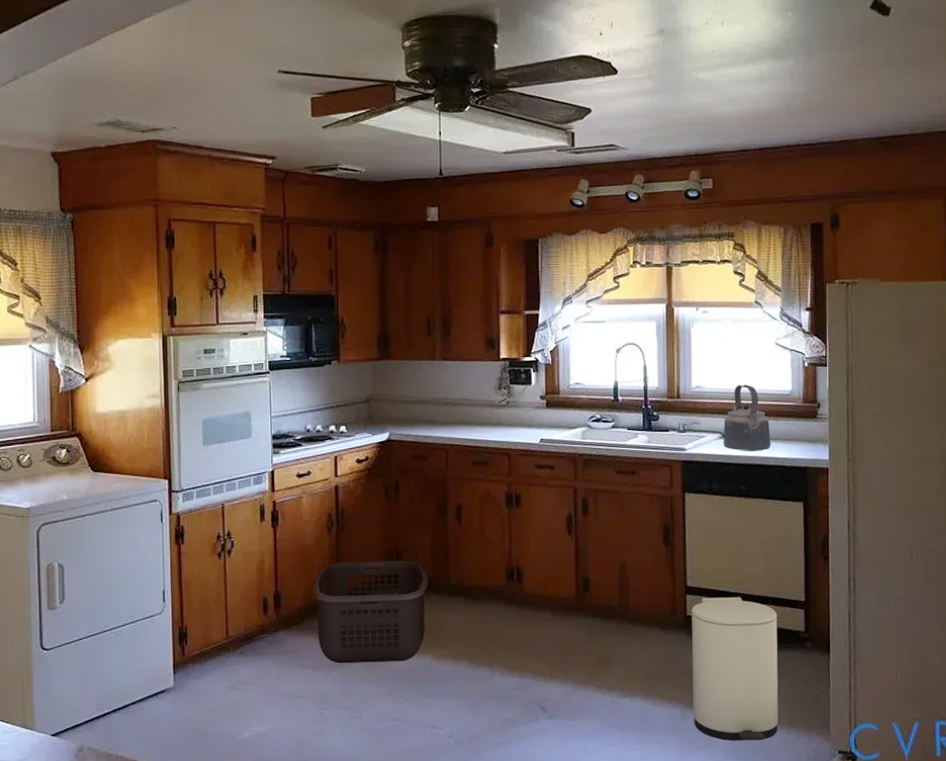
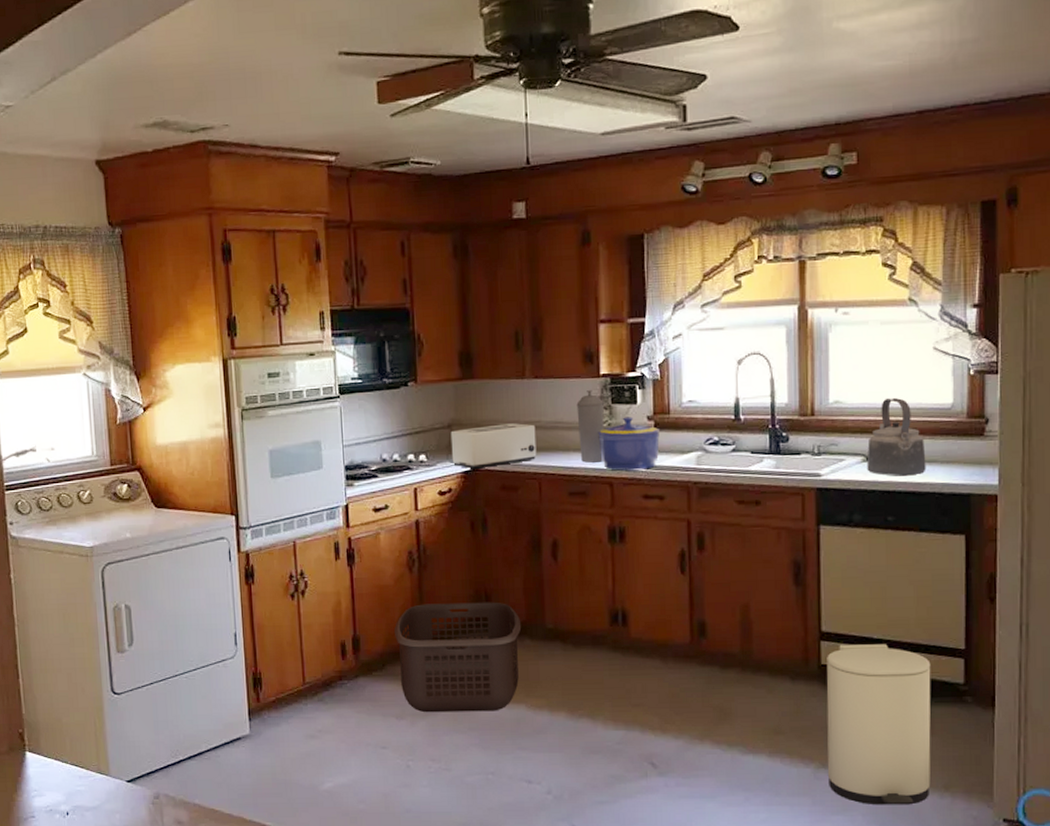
toaster: none [368,400,444,440] -> present [450,423,537,469]
canister: none [479,372,504,437] -> present [576,390,605,464]
cooking pot: none [497,396,551,443] -> present [596,416,661,471]

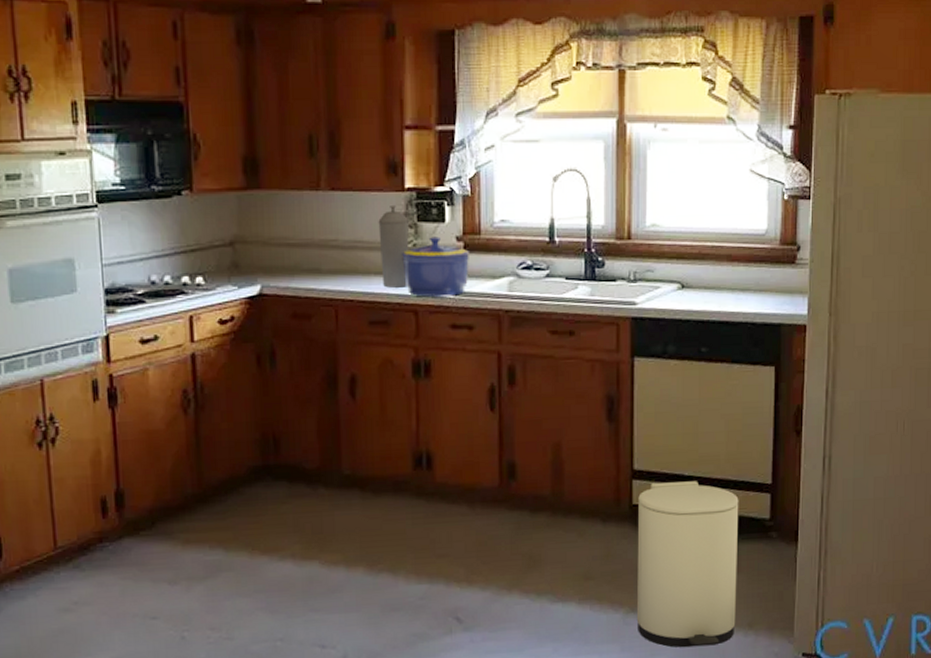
clothes hamper: present [394,602,522,713] -> none [165,446,315,576]
toaster: present [450,423,537,469] -> none [233,242,333,294]
kettle: present [866,398,926,476] -> none [682,222,740,305]

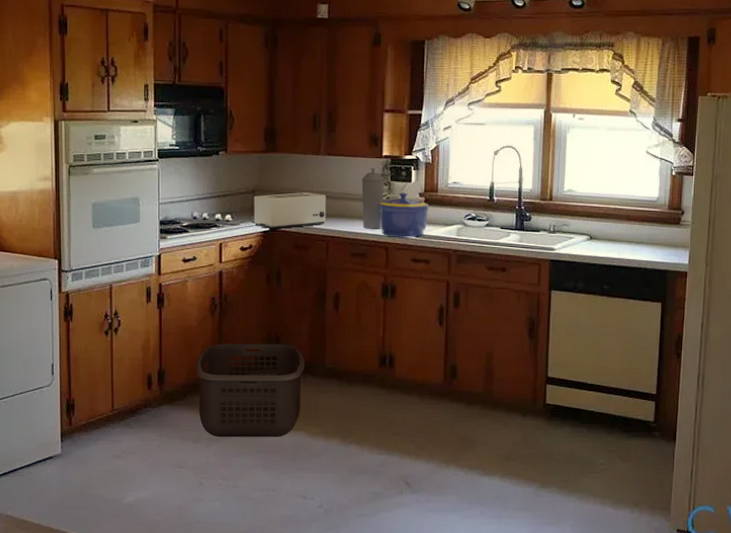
clothes hamper: none [165,446,315,576] -> present [195,344,305,438]
toaster: none [233,242,333,294] -> present [253,192,326,230]
pedal bin: present [636,481,739,648] -> none [546,388,630,518]

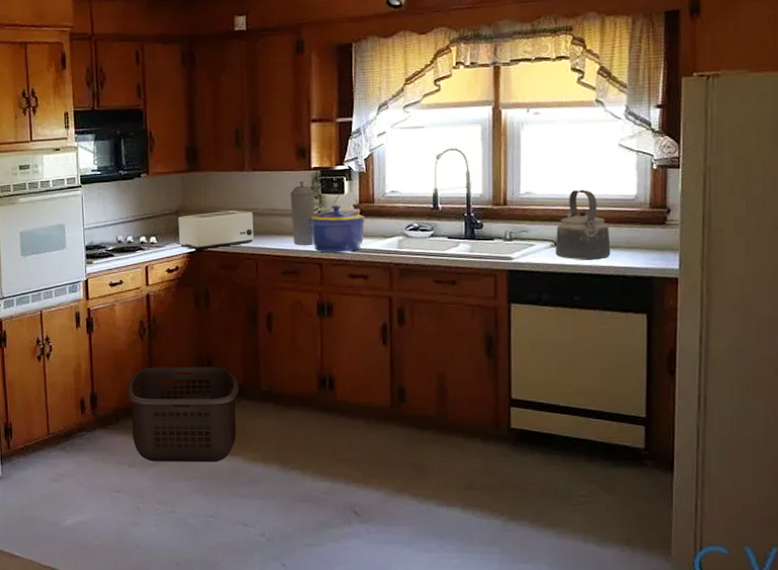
kettle: none [590,190,636,253] -> present [555,190,611,260]

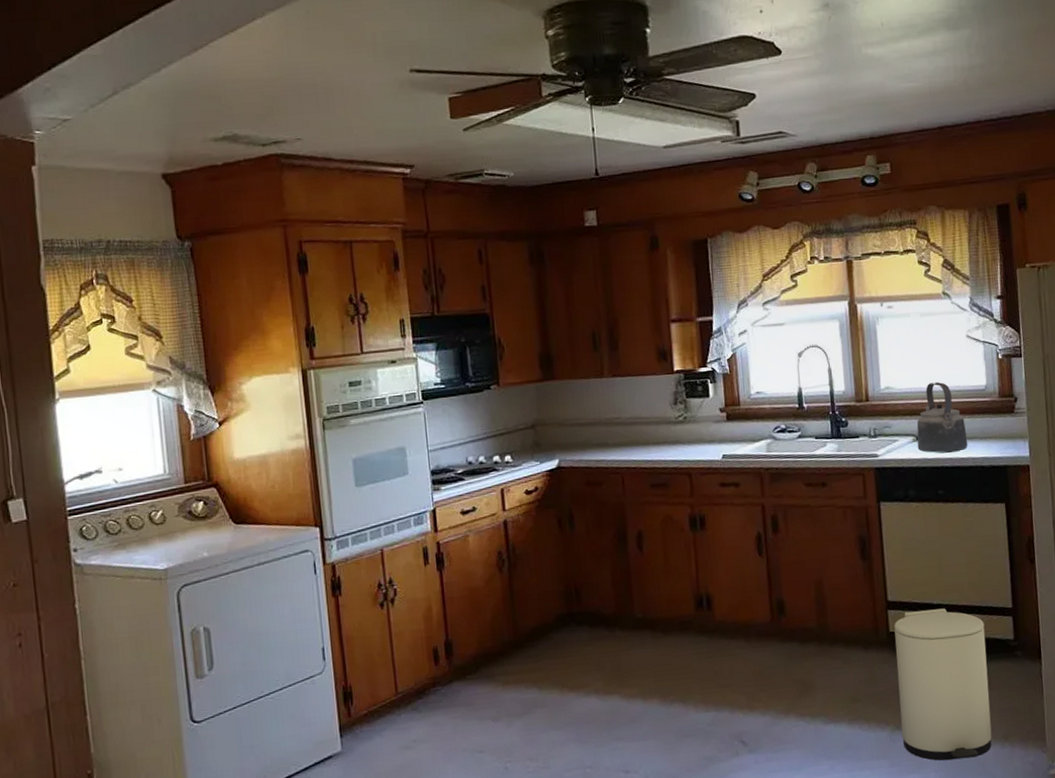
clothes hamper: present [126,366,239,462] -> none [486,596,612,712]
toaster: present [178,210,254,250] -> none [534,420,618,467]
canister: present [290,182,315,246] -> none [653,386,681,456]
cooking pot: present [308,205,366,253] -> none [673,409,733,462]
pedal bin: none [515,411,614,557] -> present [894,608,992,761]

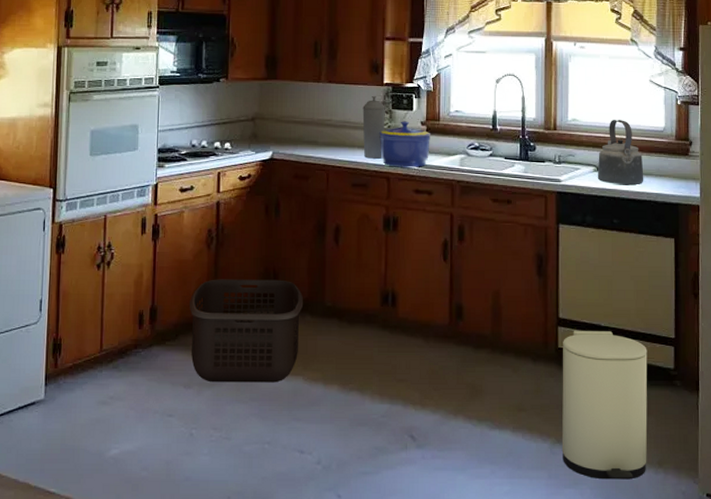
clothes hamper: none [486,596,612,712] -> present [188,279,304,383]
canister: none [653,386,681,456] -> present [362,96,385,160]
cooking pot: none [673,409,733,462] -> present [378,121,431,167]

